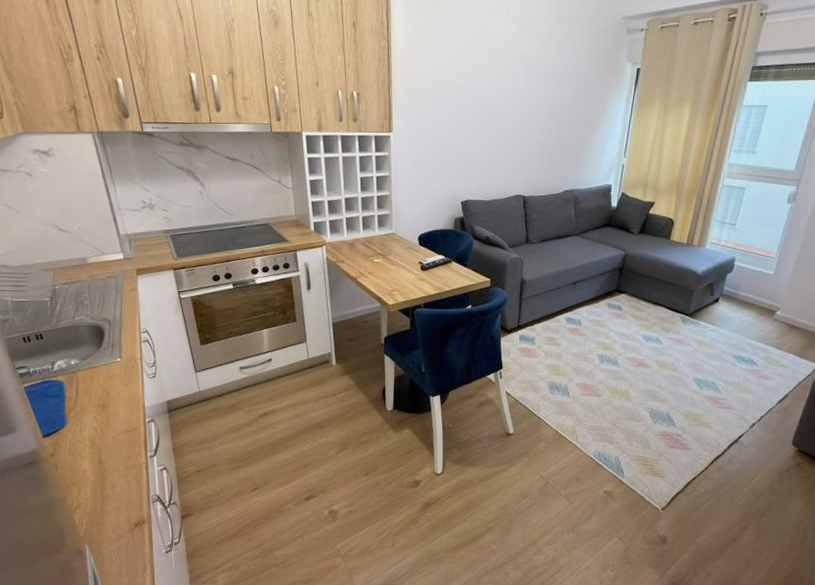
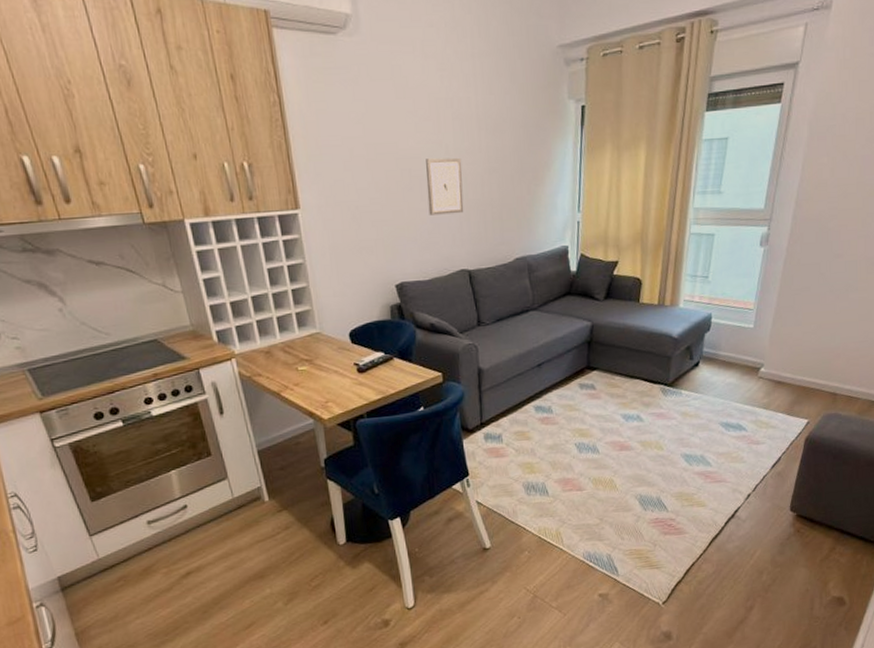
wall art: none [496,101,529,149] -> present [426,157,464,215]

